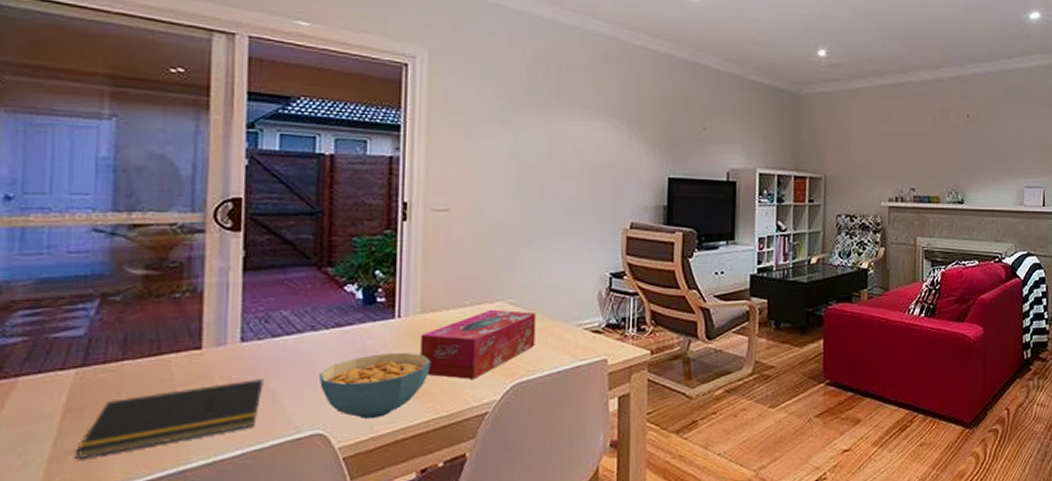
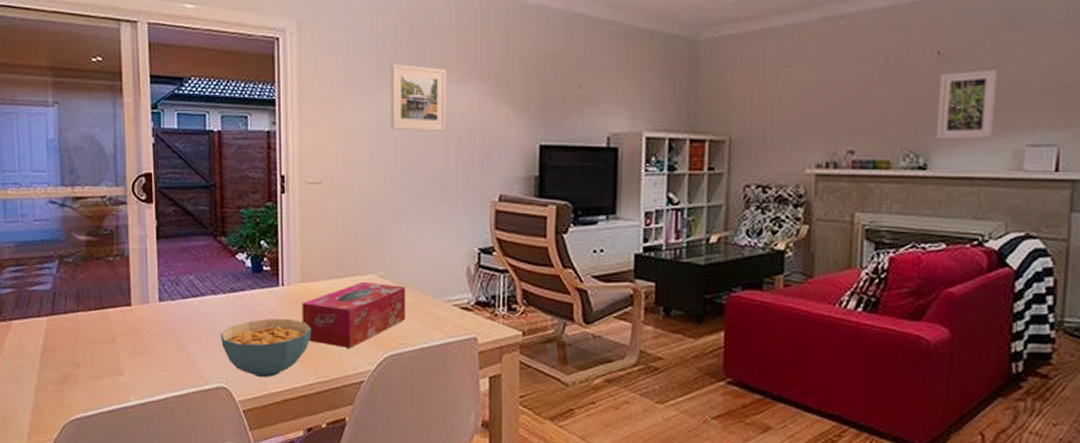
notepad: present [75,379,264,459] -> none [52,334,178,389]
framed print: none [525,96,582,162] -> present [390,63,446,131]
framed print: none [969,130,1005,181] -> present [937,70,998,139]

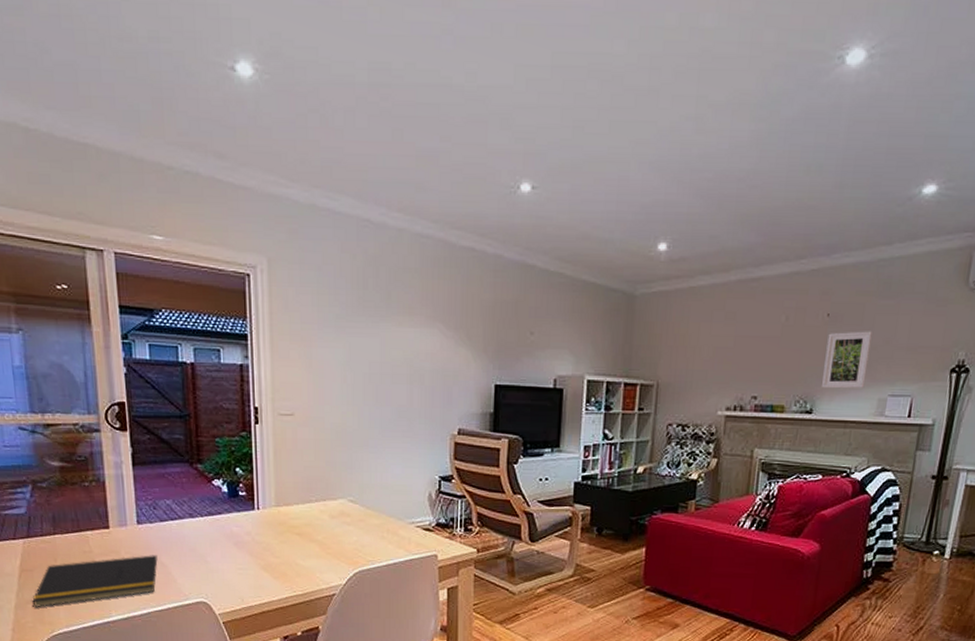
notepad: none [52,334,178,389] -> present [32,555,158,607]
cereal bowl: present [220,319,312,378] -> none [198,539,287,593]
tissue box: present [302,281,406,348] -> none [277,505,373,565]
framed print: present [390,63,446,131] -> none [358,304,411,369]

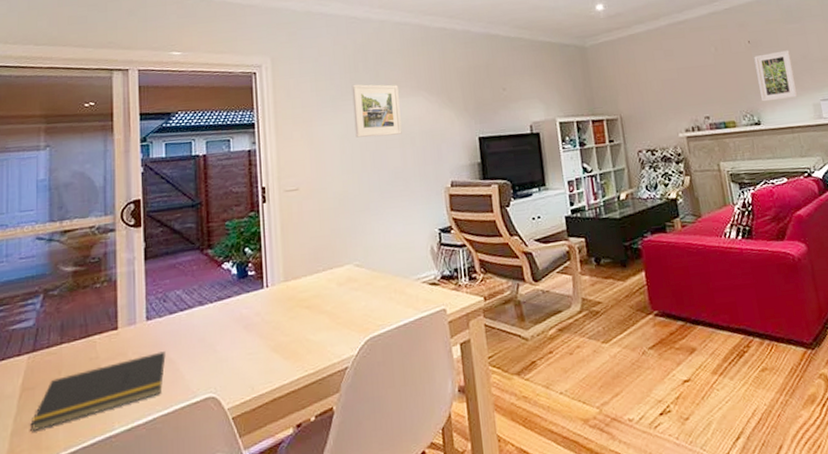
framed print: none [358,304,411,369] -> present [351,84,402,138]

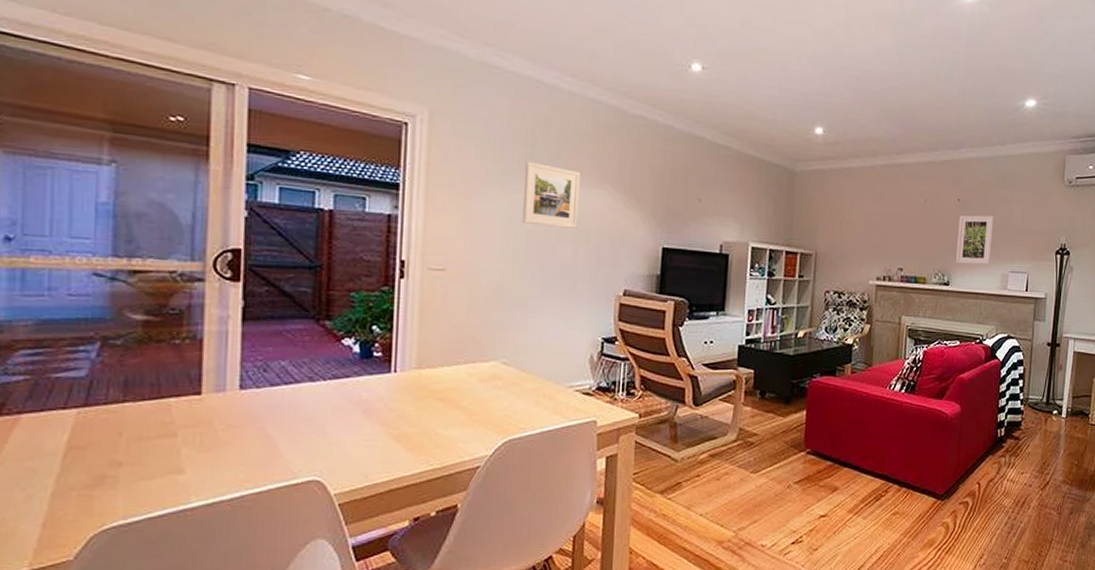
notepad: present [30,351,166,431] -> none [78,426,262,494]

